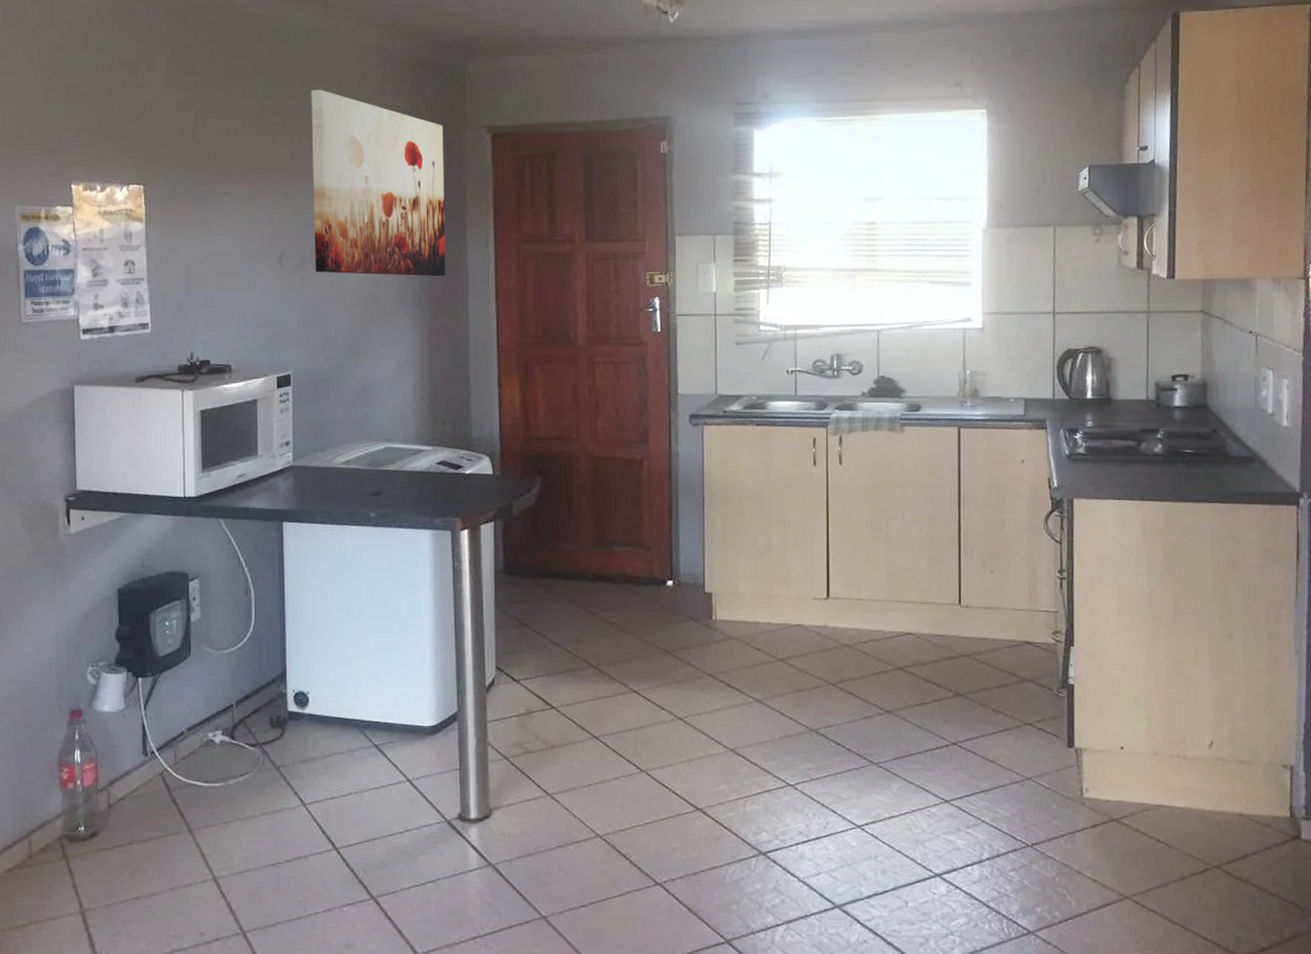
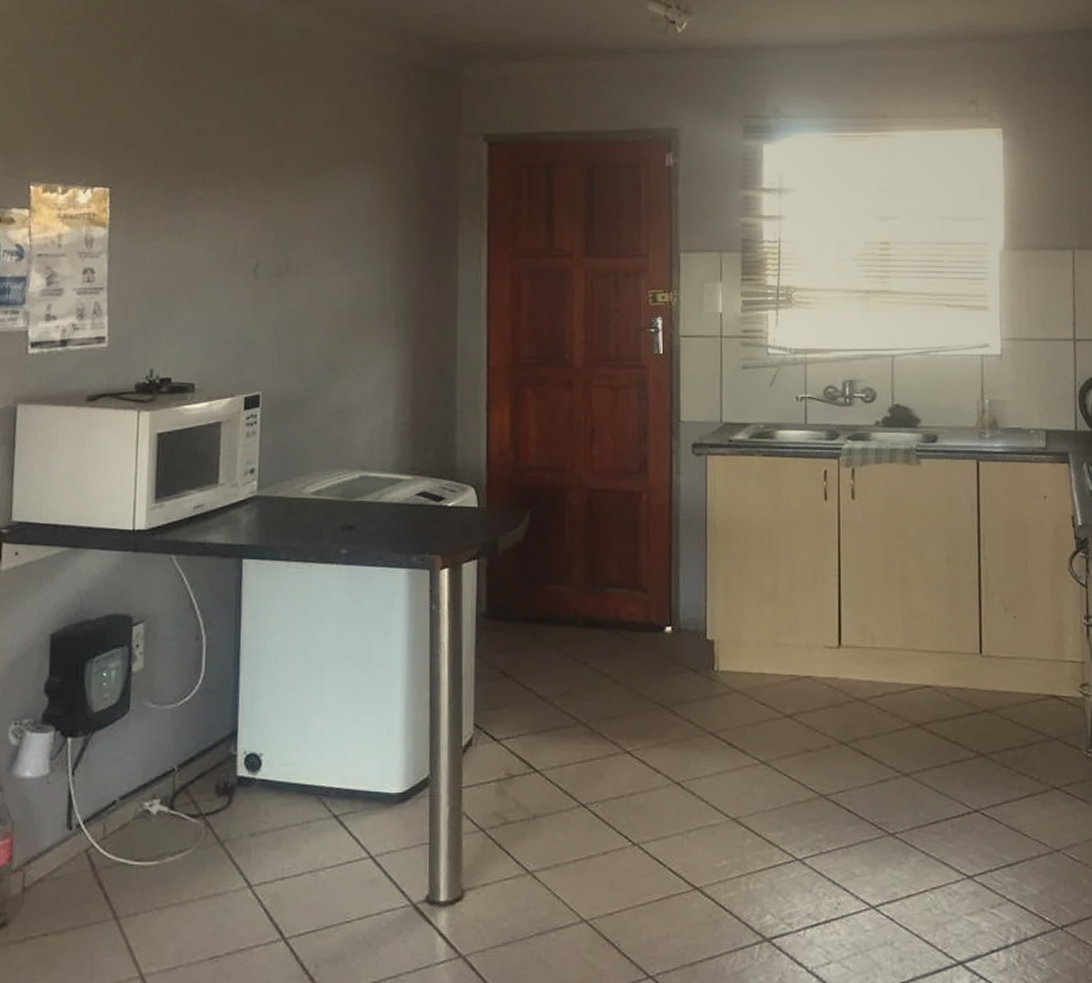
wall art: present [311,89,446,277] -> none [292,91,437,291]

